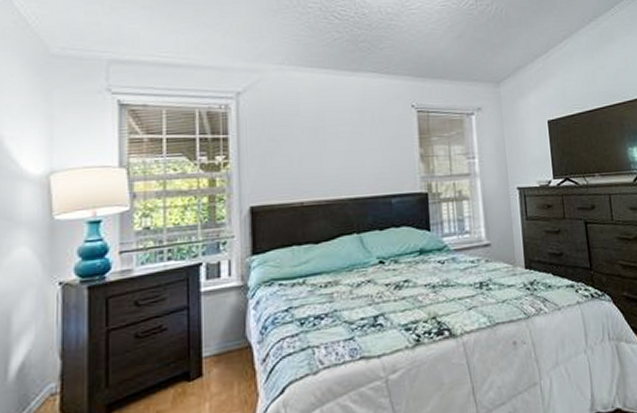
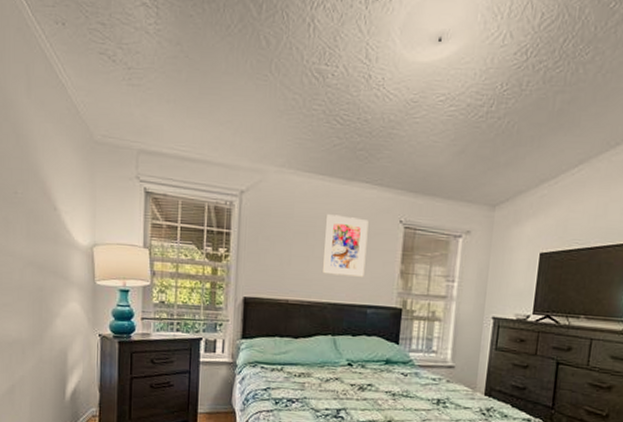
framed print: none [334,106,384,169] -> present [321,214,369,277]

